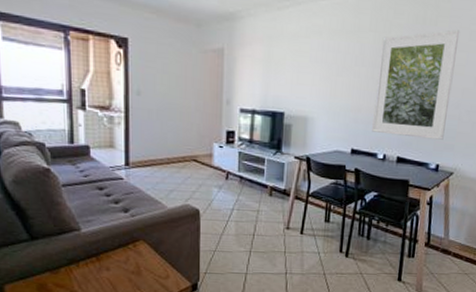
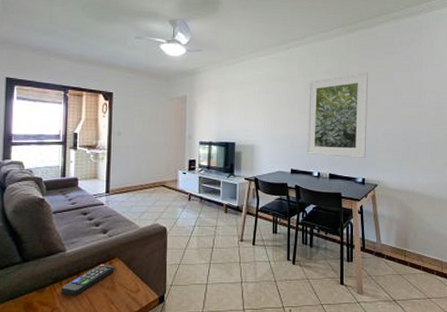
remote control: none [78,246,139,279] -> present [61,264,115,296]

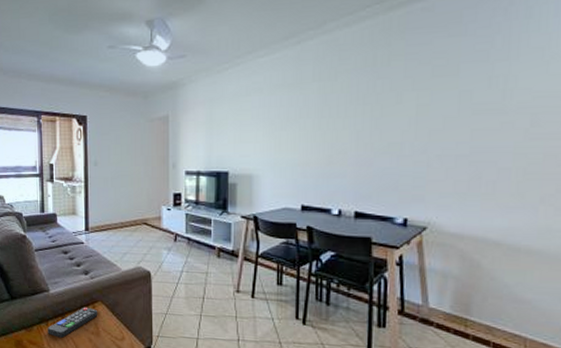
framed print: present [307,72,369,158] -> none [323,67,419,190]

